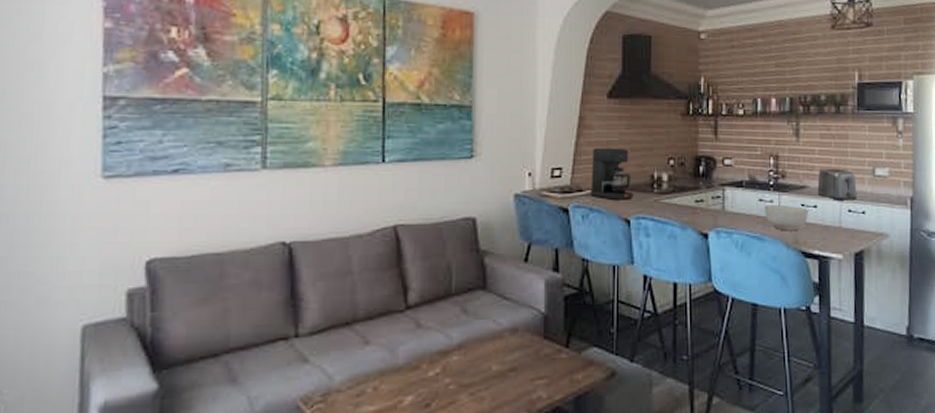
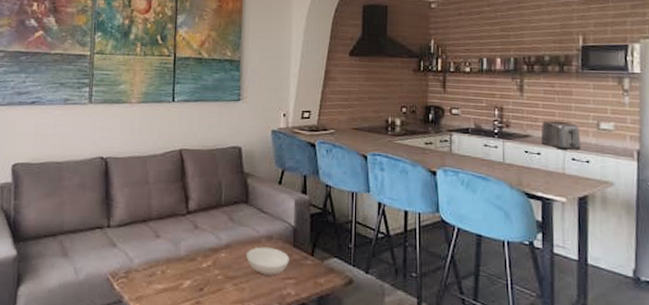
bowl: none [486,342,540,378] -> present [246,247,290,276]
coffee maker: present [590,147,633,200] -> none [333,95,370,139]
bowl: present [765,206,809,231] -> none [489,150,532,174]

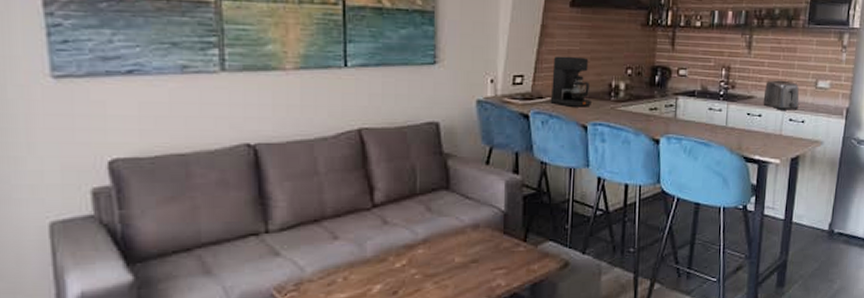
bowl: present [246,247,290,276] -> none [449,237,500,268]
coffee maker: none [333,95,370,139] -> present [550,56,591,107]

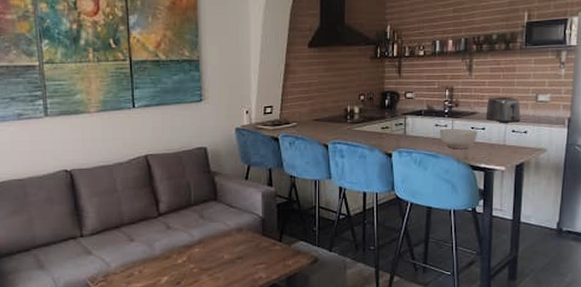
coffee maker: present [550,56,591,107] -> none [295,88,330,130]
bowl: none [713,114,753,138] -> present [440,129,477,150]

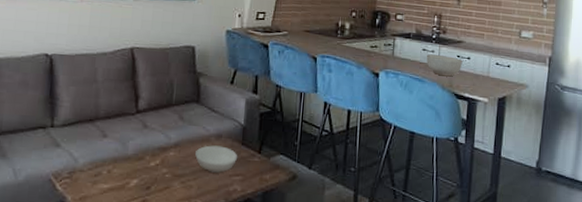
bowl: none [219,238,260,264] -> present [195,145,238,173]
toaster: present [486,96,521,123] -> none [471,28,505,56]

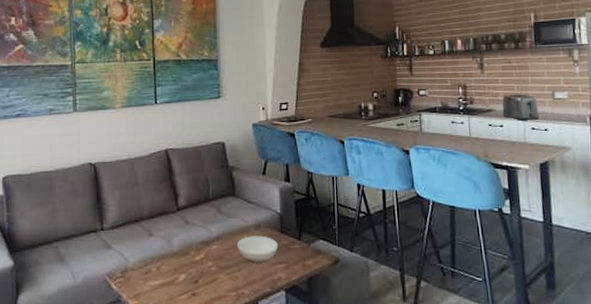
bowl: present [426,54,463,77] -> none [456,126,496,147]
toaster: none [471,28,505,56] -> present [502,94,539,120]

